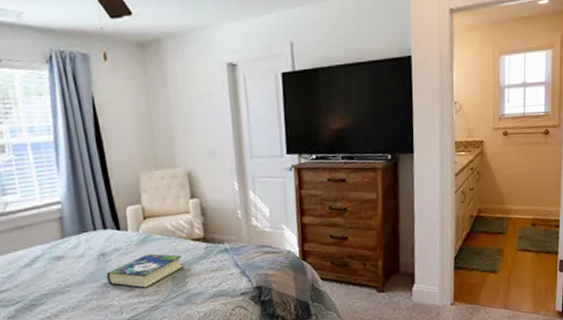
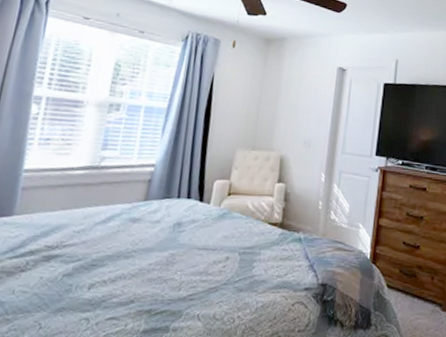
book: present [106,253,184,288] -> none [175,231,256,266]

